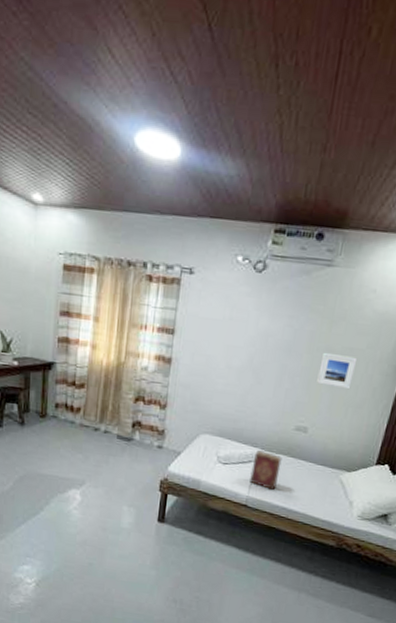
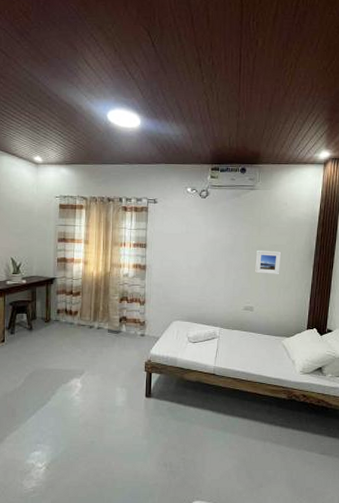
hardback book: present [250,450,282,491] -> none [215,328,237,360]

